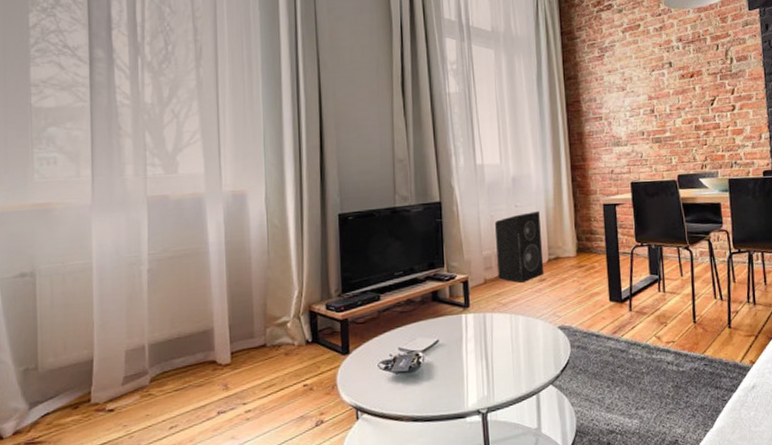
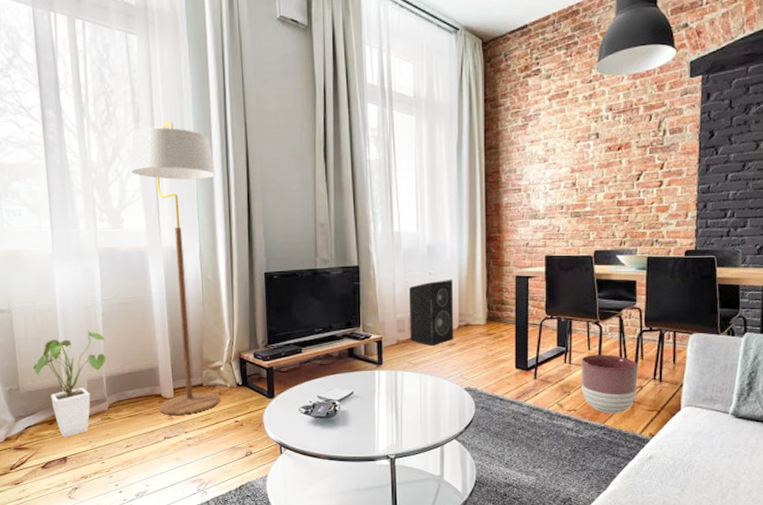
house plant: none [57,290,151,424] -> present [32,330,106,438]
floor lamp: none [188,58,286,385] -> present [129,120,220,415]
planter: none [675,280,733,343] -> present [581,355,637,414]

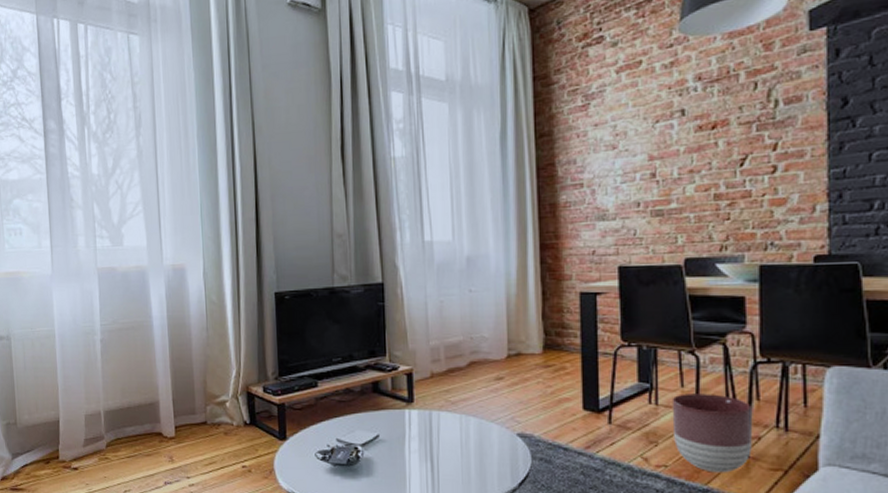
house plant: present [32,330,106,438] -> none [30,359,104,479]
floor lamp: present [129,120,220,415] -> none [130,125,225,457]
speaker: present [409,280,454,345] -> none [445,298,502,379]

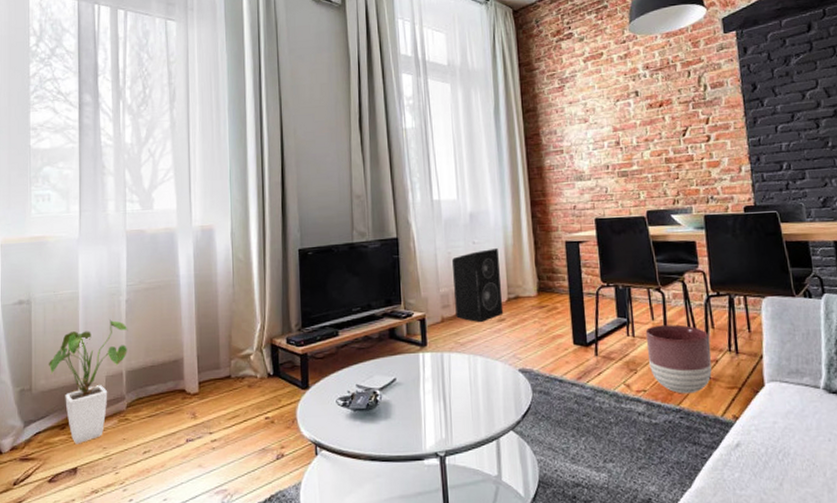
house plant: none [30,359,104,479] -> present [48,319,128,444]
speaker: none [445,298,502,379] -> present [452,248,504,322]

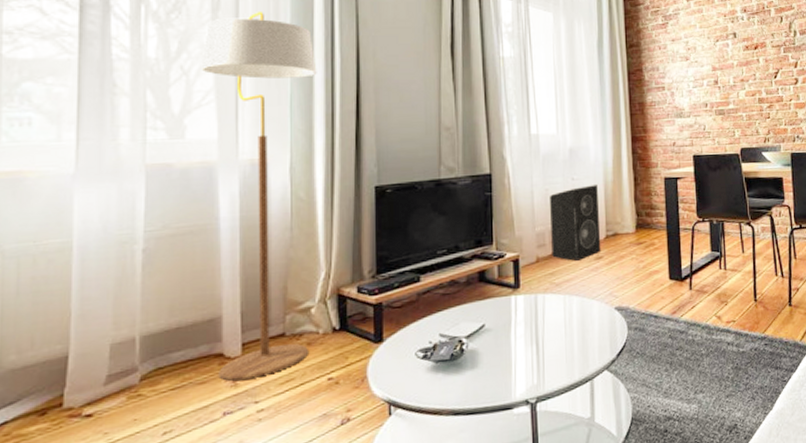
house plant: present [48,319,128,444] -> none [21,274,145,433]
floor lamp: none [163,99,250,413] -> present [201,10,317,381]
planter: present [645,324,712,394] -> none [736,256,793,322]

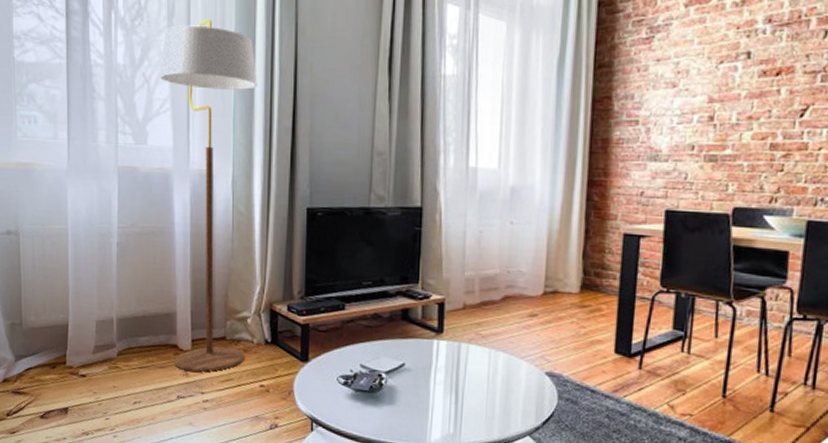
speaker: present [550,185,601,261] -> none [480,232,540,315]

